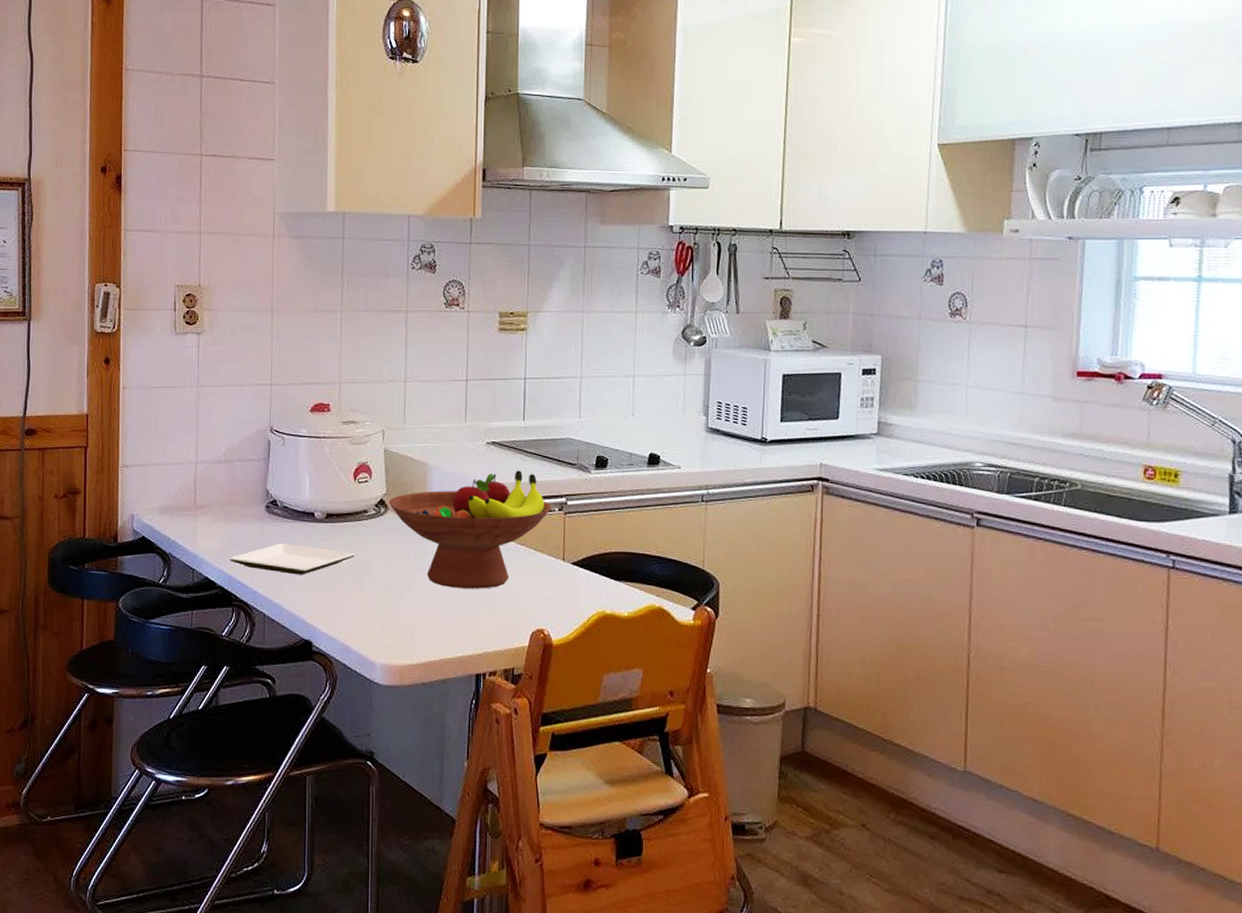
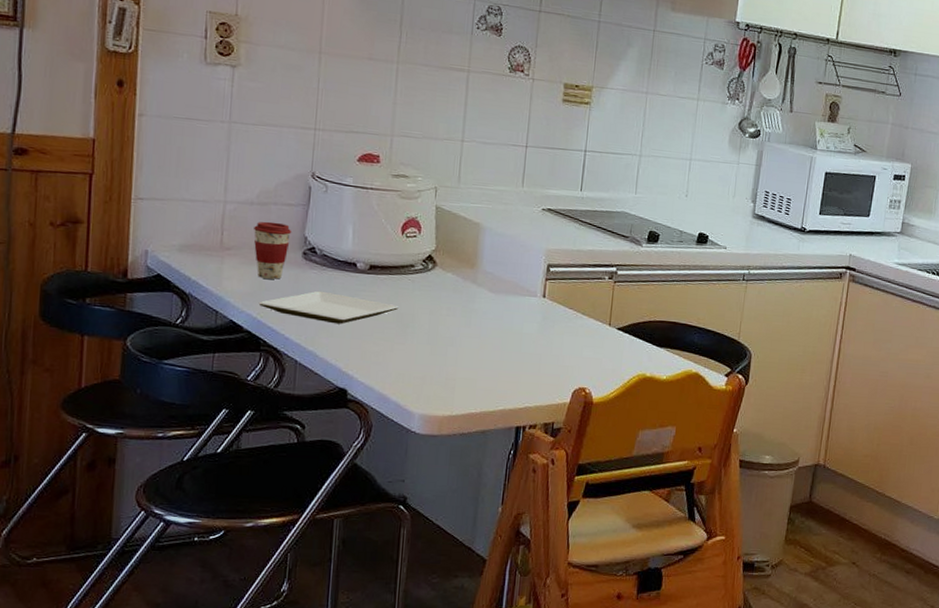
coffee cup: none [222,478,256,534] -> present [254,221,292,279]
fruit bowl: present [388,470,552,589] -> none [437,238,603,348]

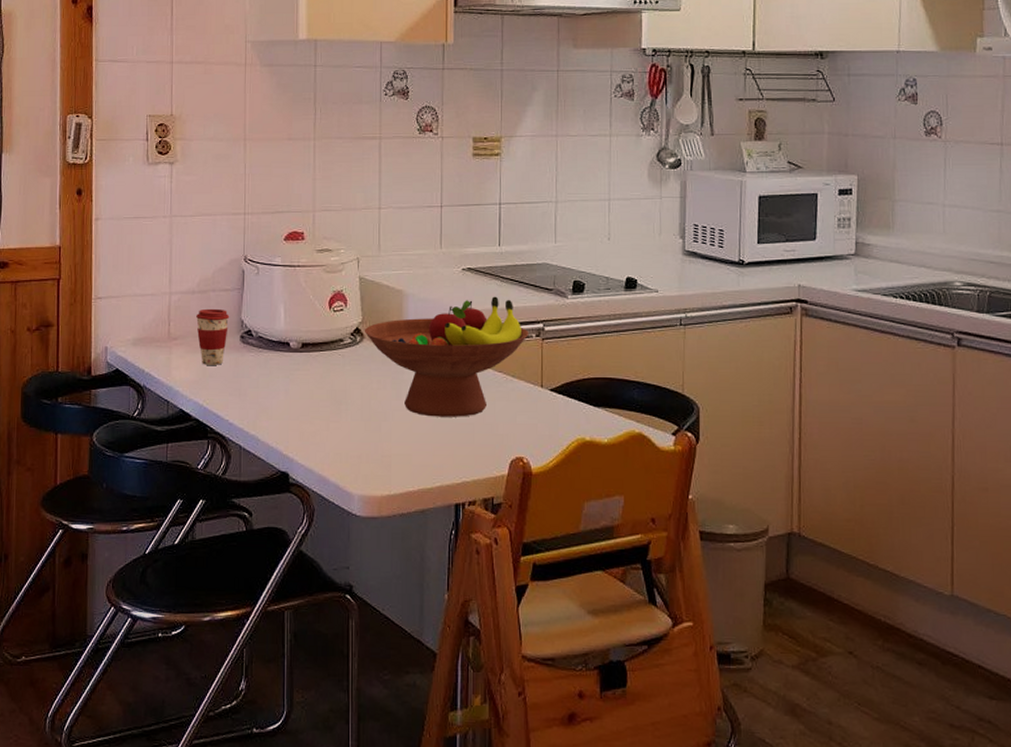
plate: present [258,290,399,324] -> none [204,373,331,406]
fruit bowl: none [437,238,603,348] -> present [364,296,529,417]

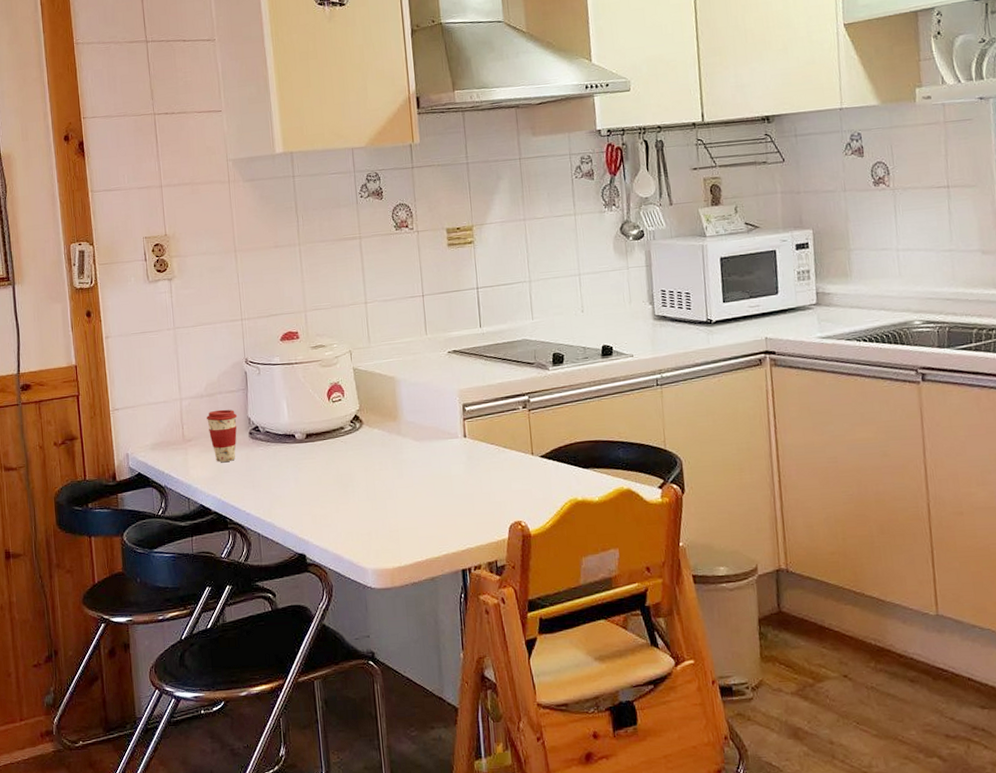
fruit bowl: present [364,296,529,417] -> none [362,374,516,492]

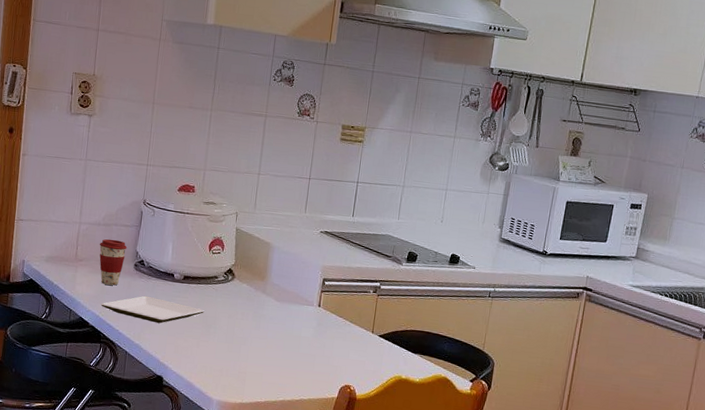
plate: none [220,465,337,494] -> present [101,295,205,324]

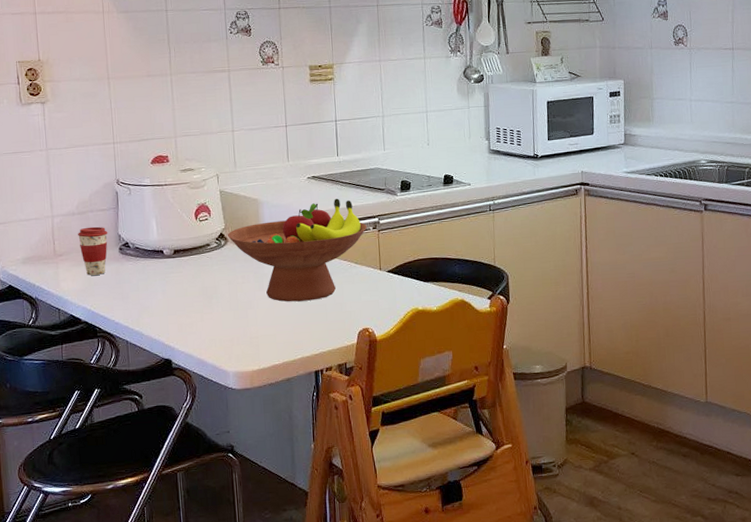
plate: present [101,295,205,324] -> none [90,278,203,305]
fruit bowl: none [235,256,368,349] -> present [227,198,367,302]

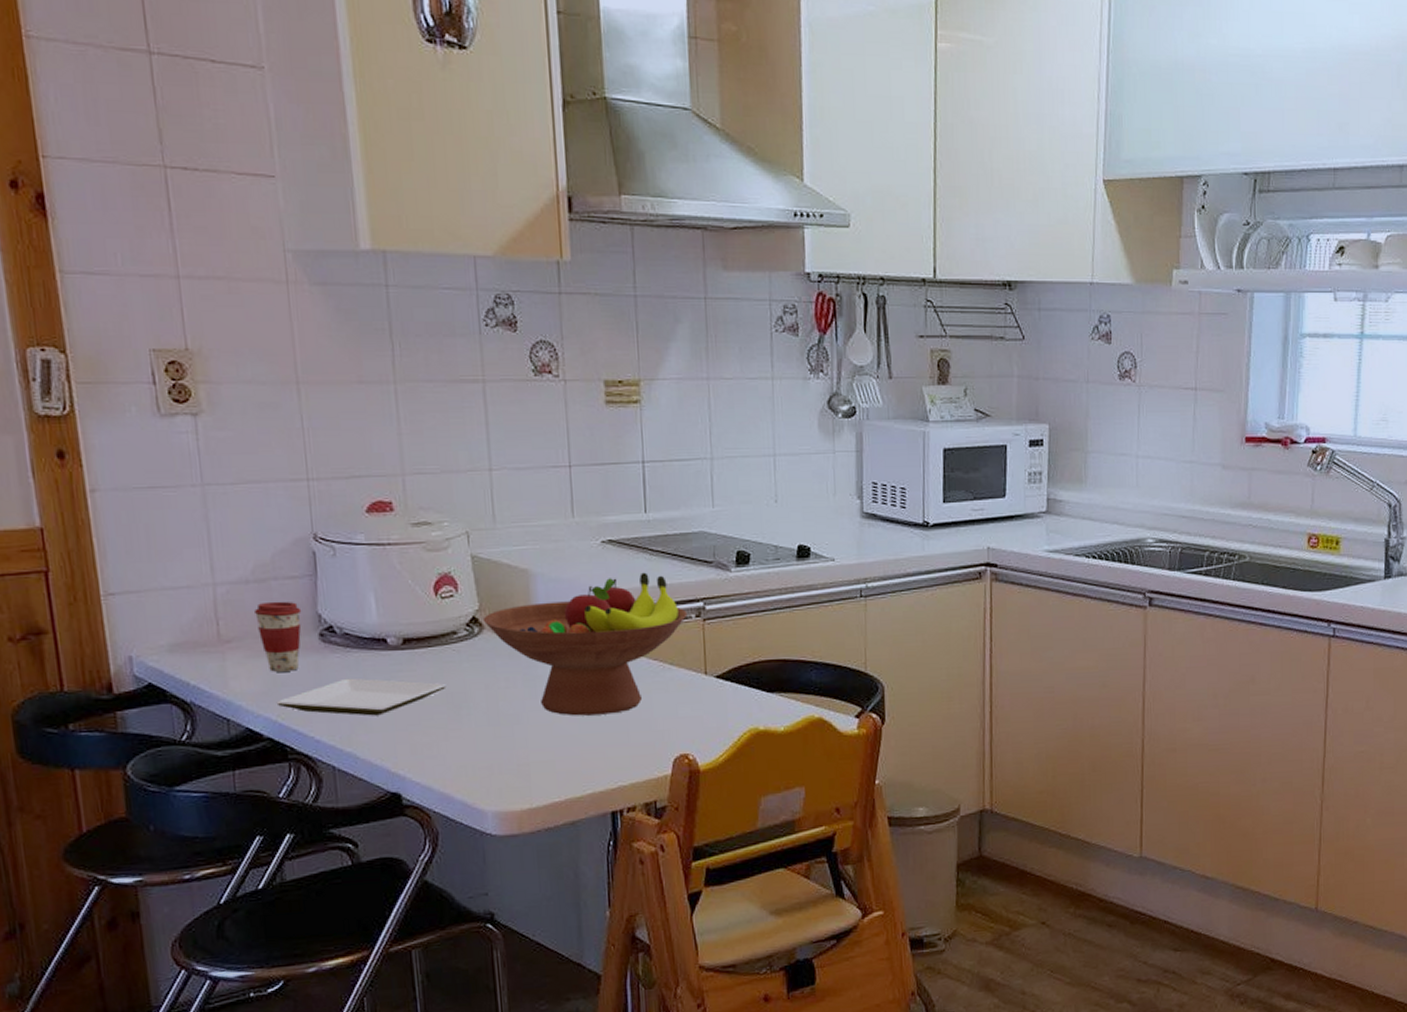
plate: none [90,278,203,305] -> present [276,678,446,716]

